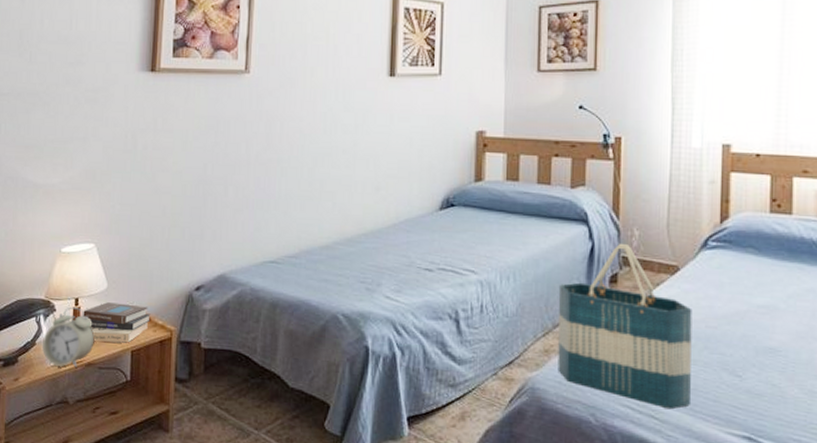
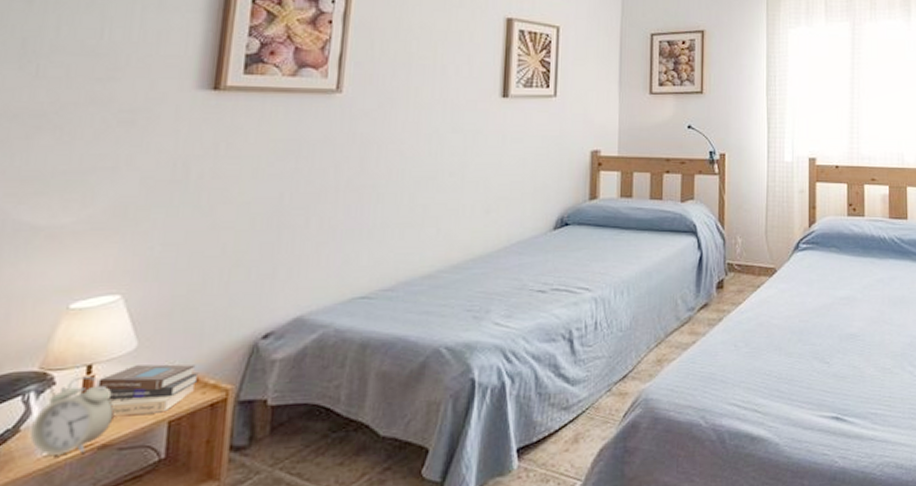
tote bag: present [558,244,692,409] -> none [670,252,788,402]

